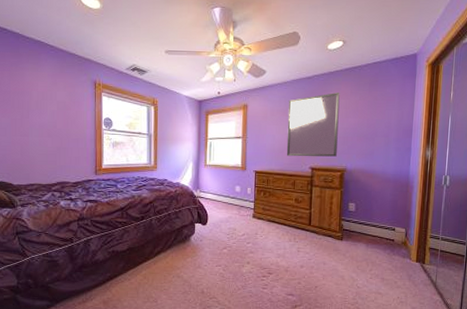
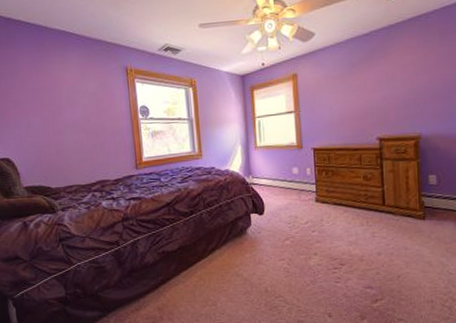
home mirror: present [286,93,340,157] -> none [344,48,408,128]

